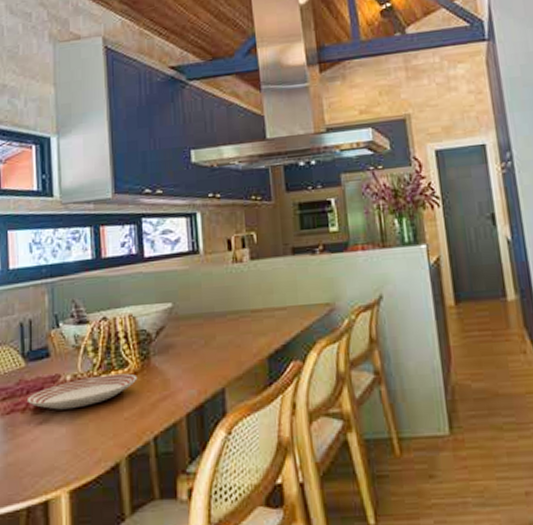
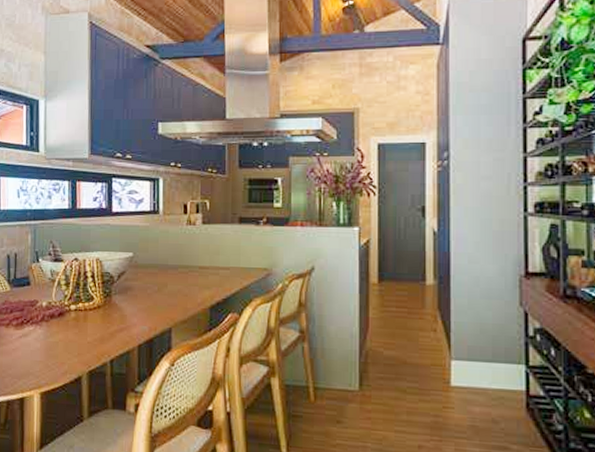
dinner plate: present [28,373,138,410] -> none [11,305,100,329]

